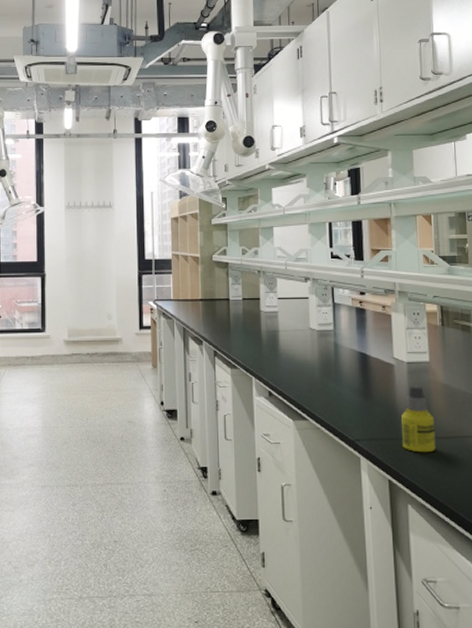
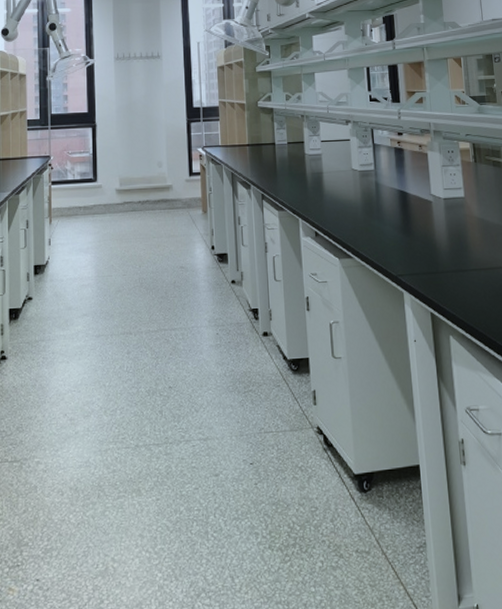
bottle: present [401,385,436,453] -> none [440,220,474,285]

